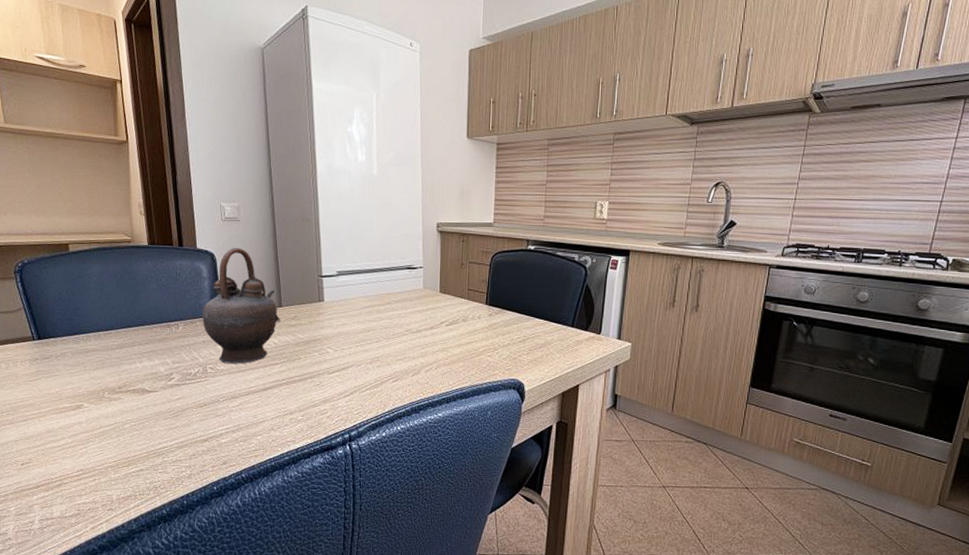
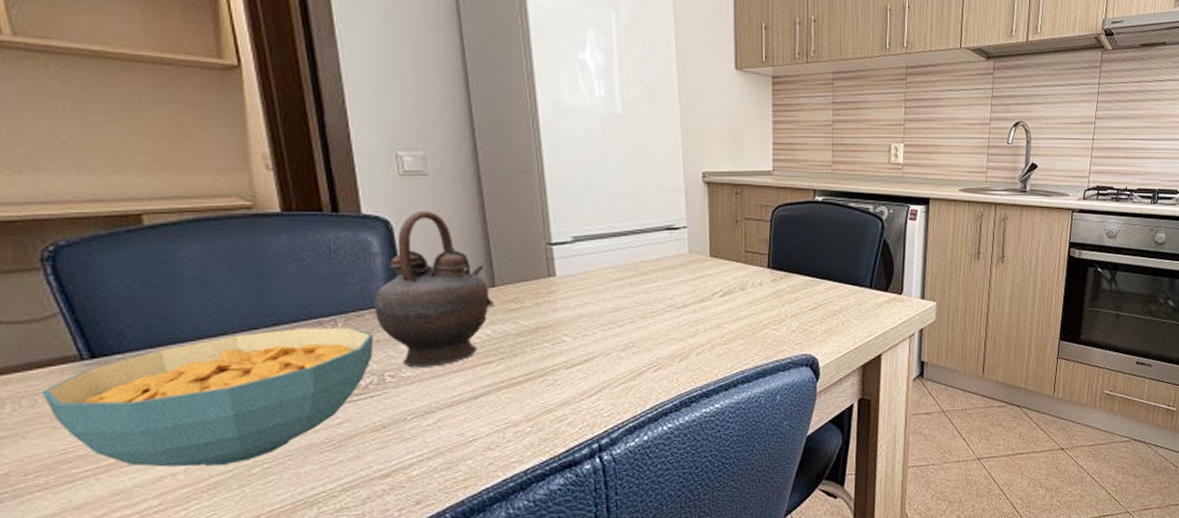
cereal bowl: none [12,328,201,421] -> present [43,326,374,467]

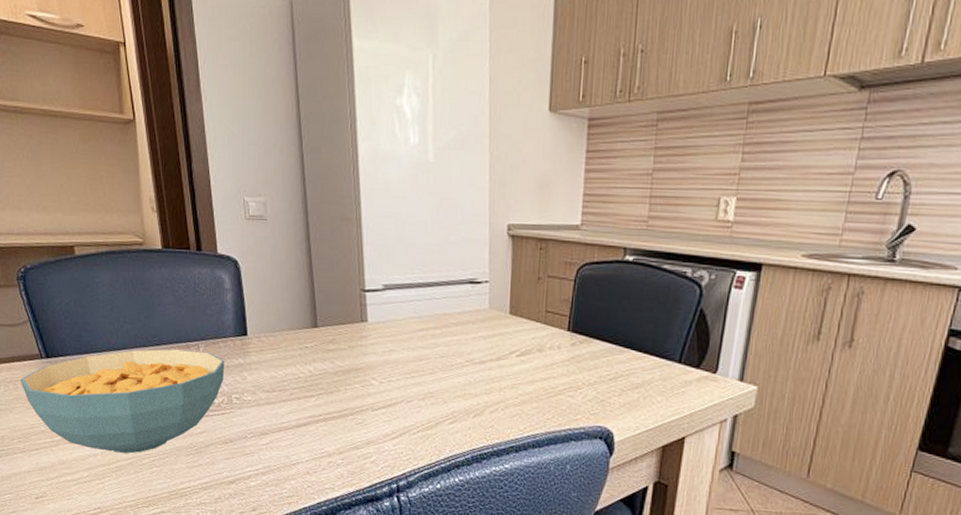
teapot: present [374,212,495,368] -> none [225,253,317,395]

